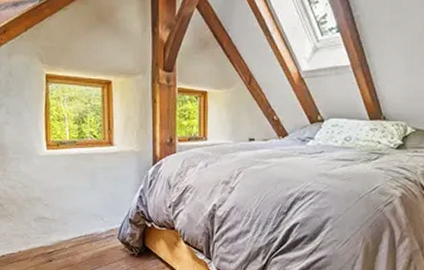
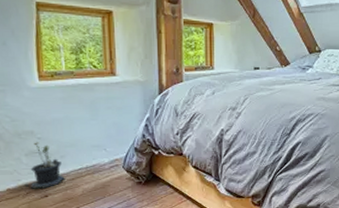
potted plant: none [33,208,67,254] -> present [24,142,65,189]

